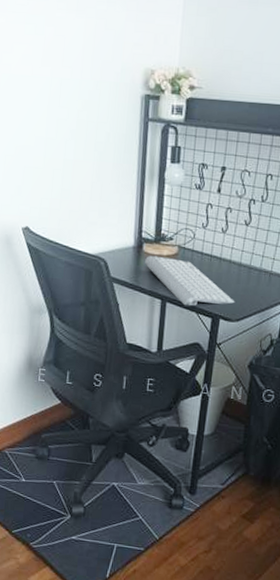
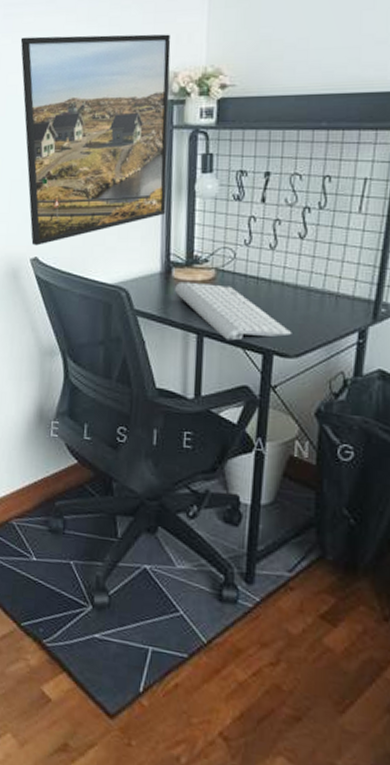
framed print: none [14,18,150,216] -> present [20,34,171,246]

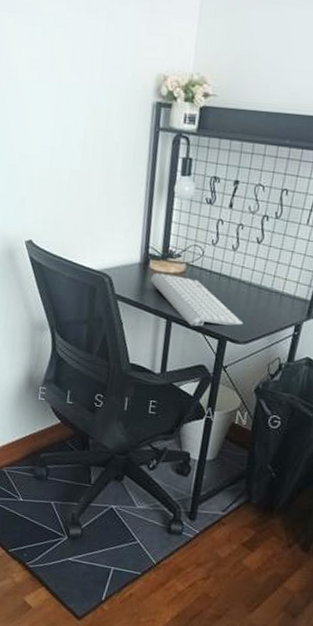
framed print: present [20,34,171,246] -> none [22,19,163,229]

